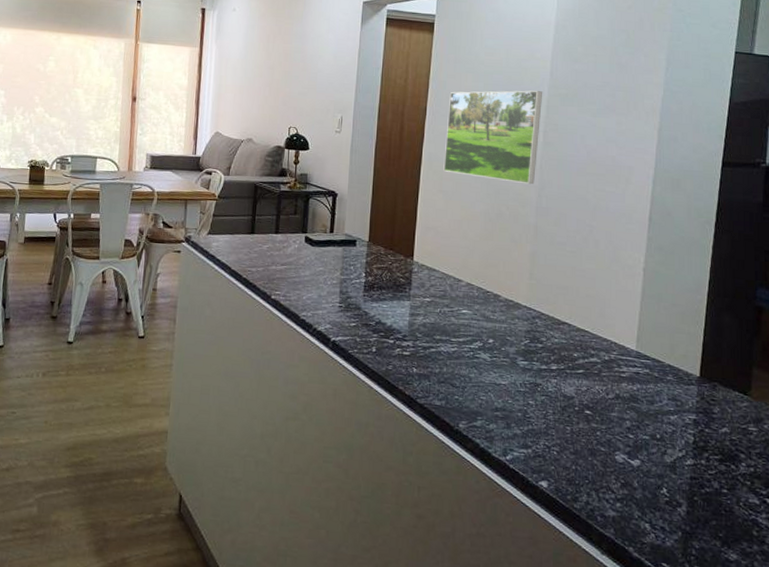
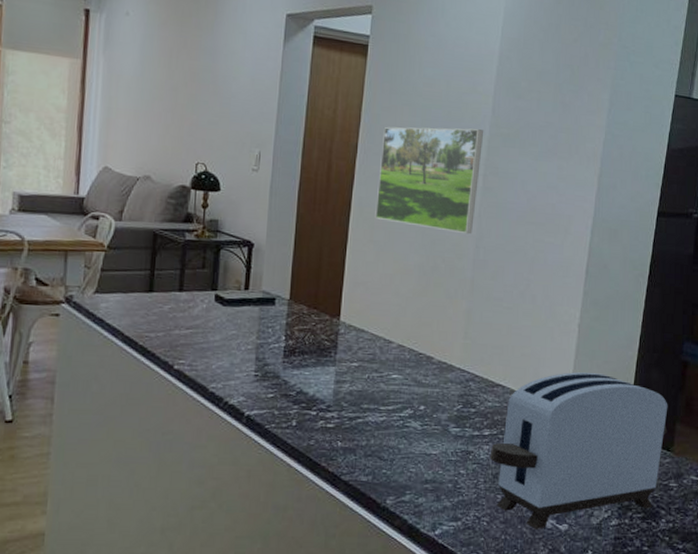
toaster: none [557,313,744,463] -> present [489,372,668,530]

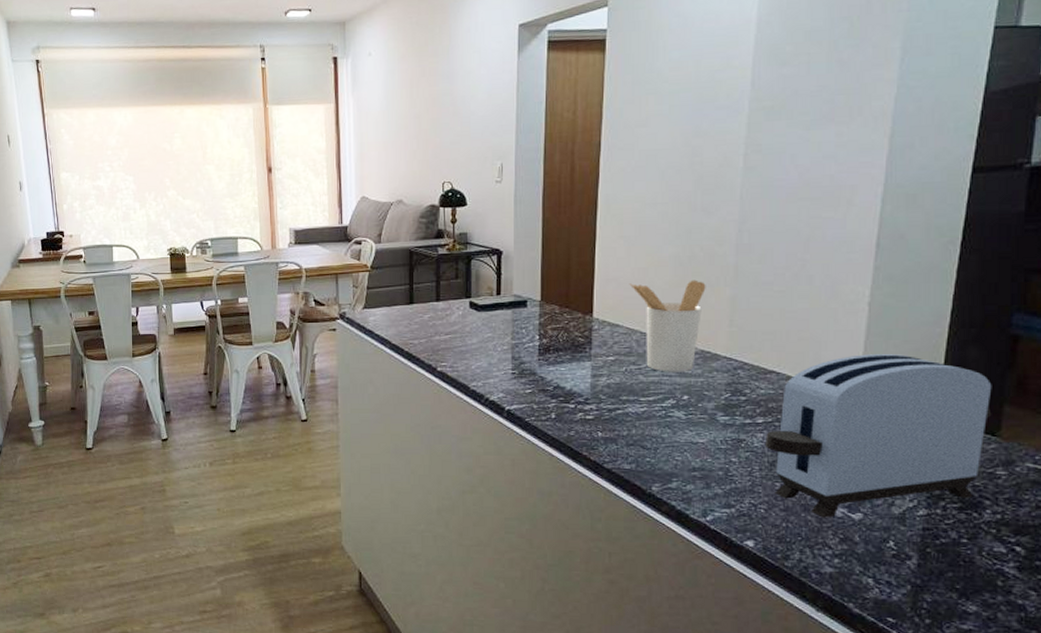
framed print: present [375,126,484,235] -> none [623,106,743,219]
utensil holder: none [376,289,446,382] -> present [629,280,706,372]

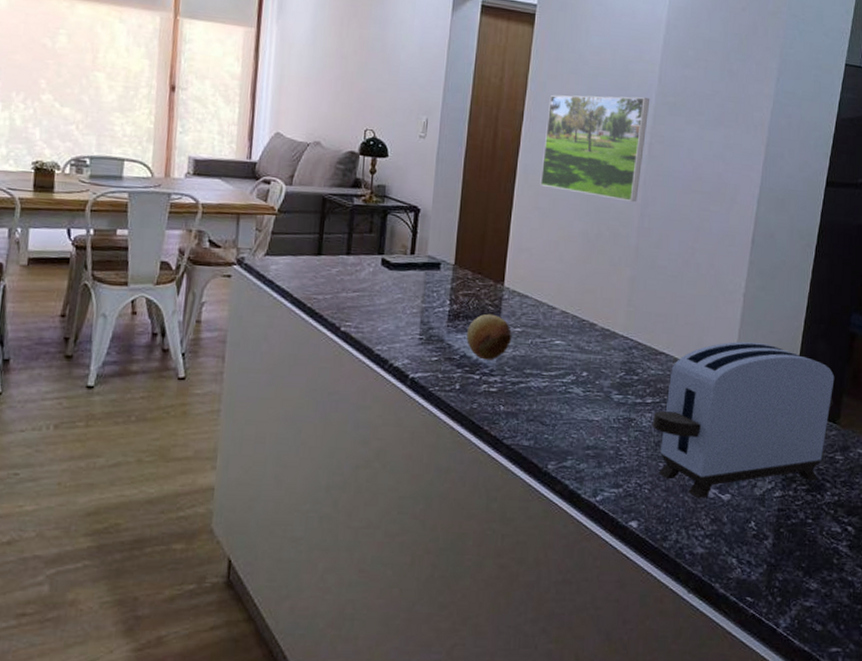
fruit: none [559,345,605,389] -> present [466,313,512,360]
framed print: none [623,106,743,219] -> present [540,94,650,203]
utensil holder: present [629,280,706,372] -> none [540,255,610,349]

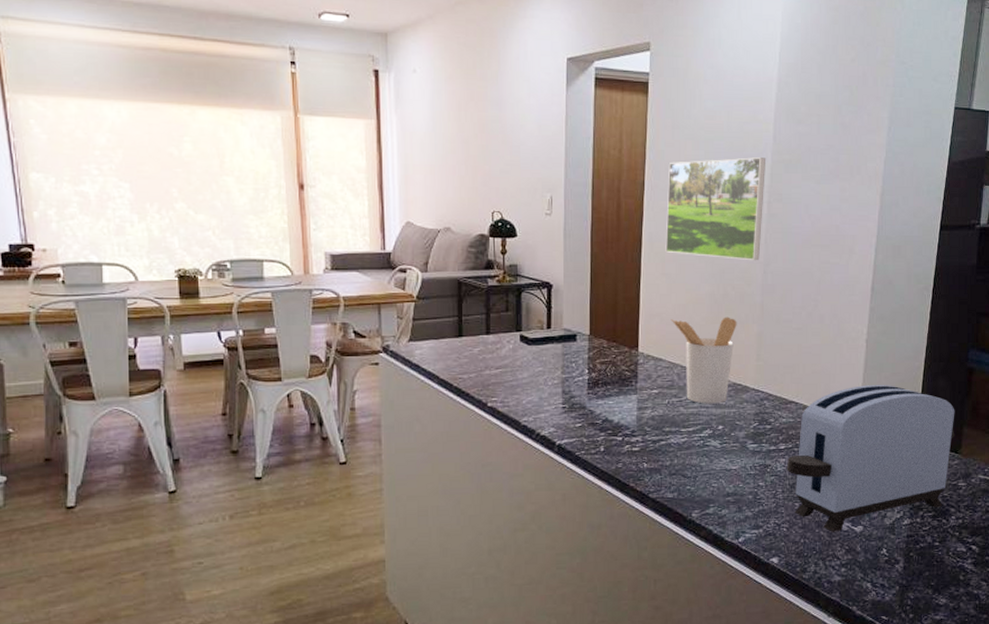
fruit: present [466,313,512,360] -> none [607,378,650,422]
utensil holder: none [540,255,610,349] -> present [671,317,737,404]

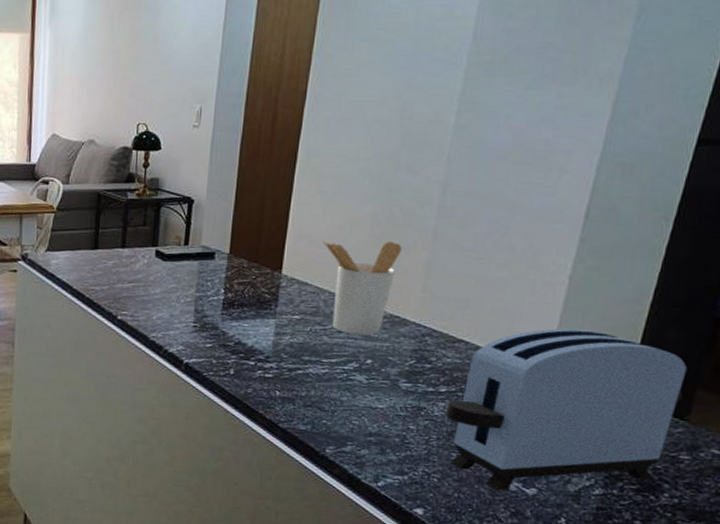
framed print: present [665,157,767,261] -> none [323,60,461,180]

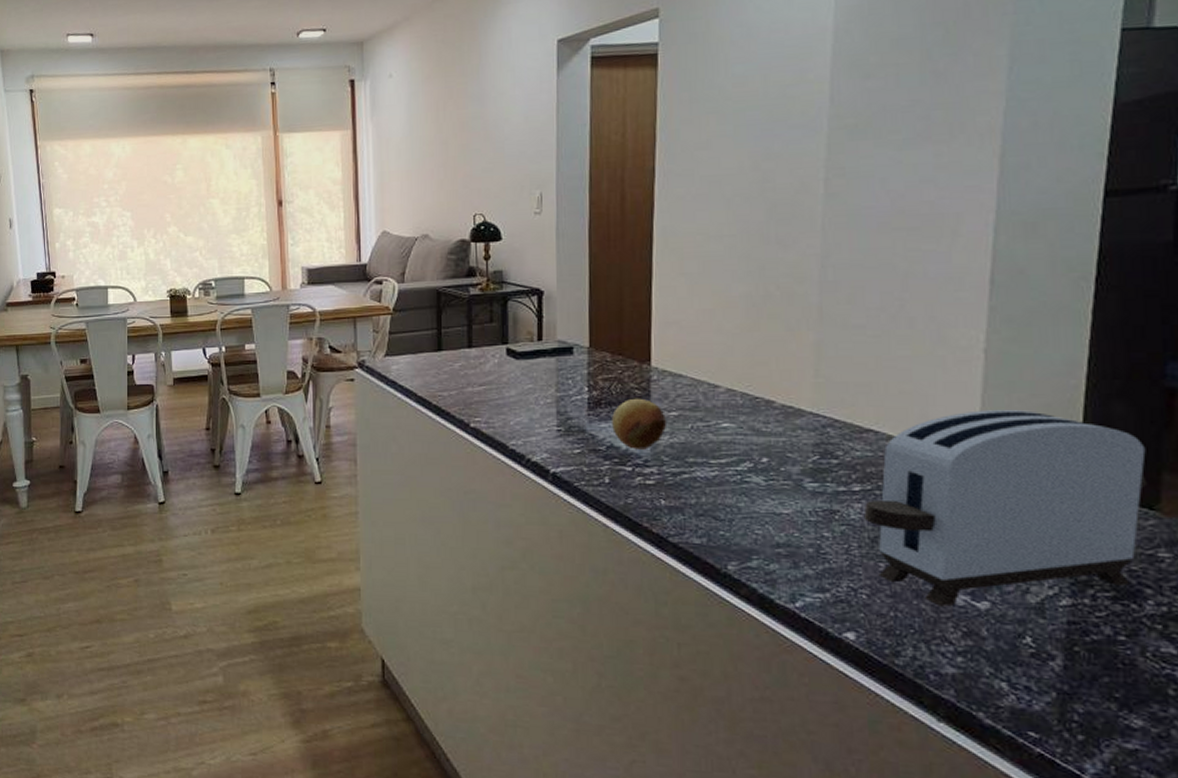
fruit: none [241,301,290,347] -> present [612,398,667,450]
utensil holder: present [322,241,402,336] -> none [693,323,785,430]

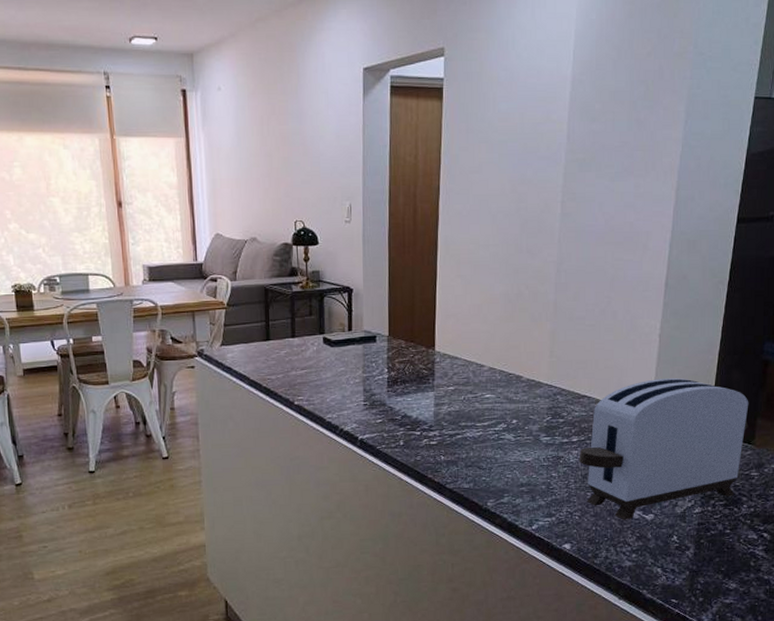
fruit: present [612,398,667,450] -> none [406,376,447,418]

